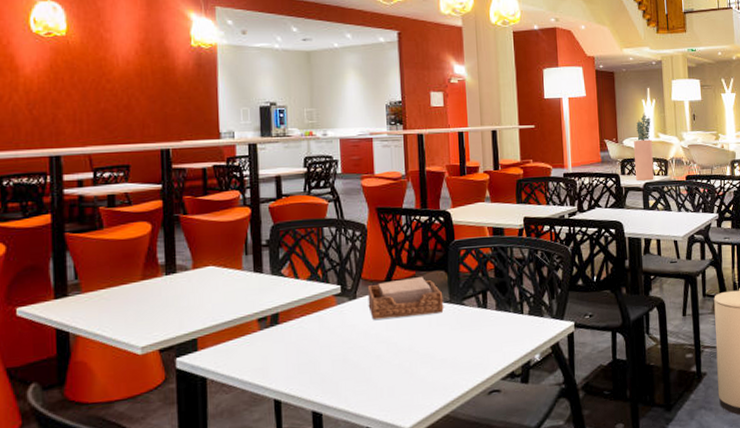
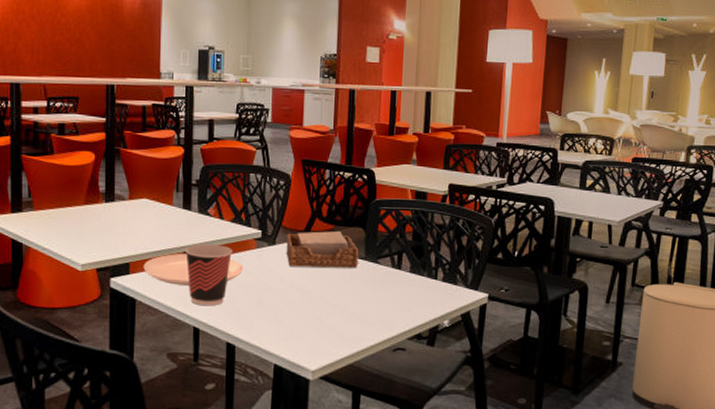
plate: none [213,319,324,356] -> present [143,253,243,285]
cup: none [258,306,312,375] -> present [184,244,233,306]
vase: present [634,113,654,182] -> none [574,85,602,160]

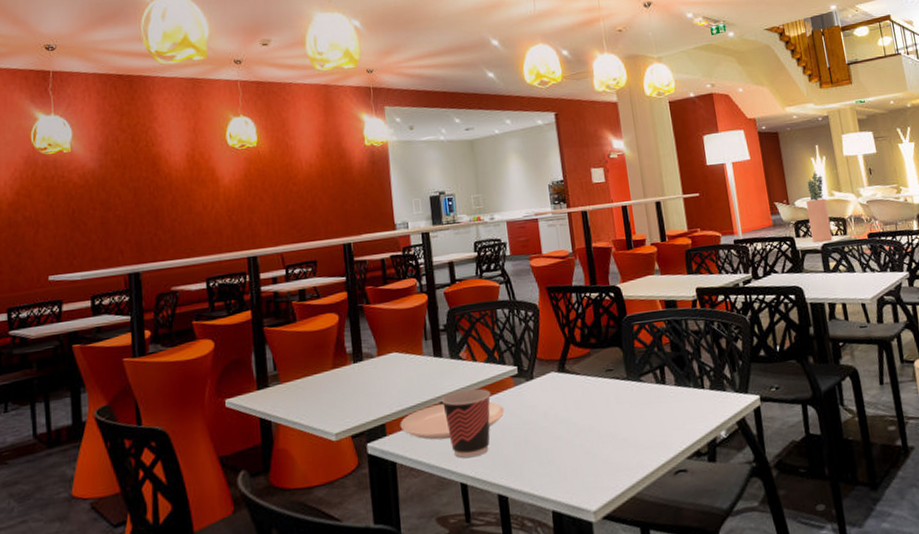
napkin holder: present [286,230,359,268] -> none [543,353,622,400]
vase: none [574,85,602,160] -> present [806,171,833,244]

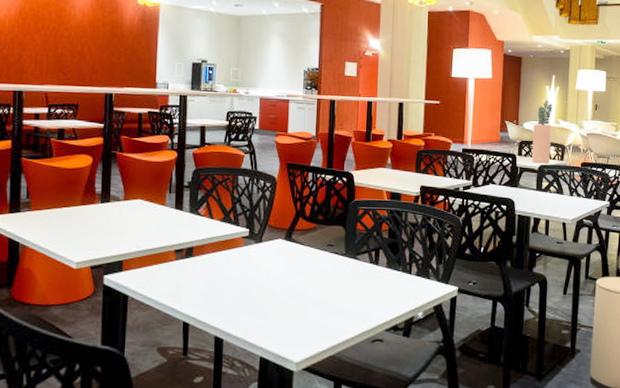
plate: present [400,402,505,440] -> none [136,251,232,282]
cup: present [441,388,492,458] -> none [176,242,222,302]

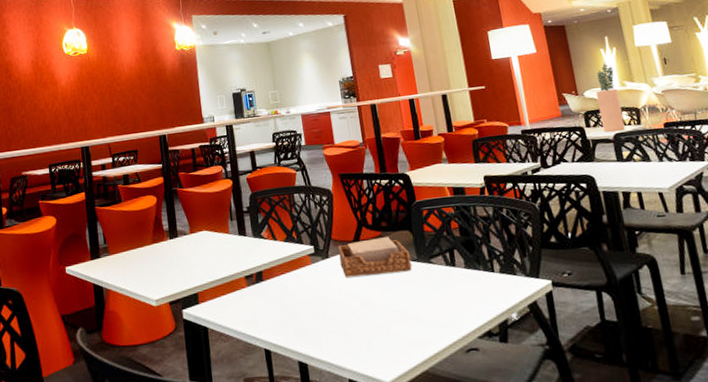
napkin holder: none [272,229,339,264] -> present [337,236,412,277]

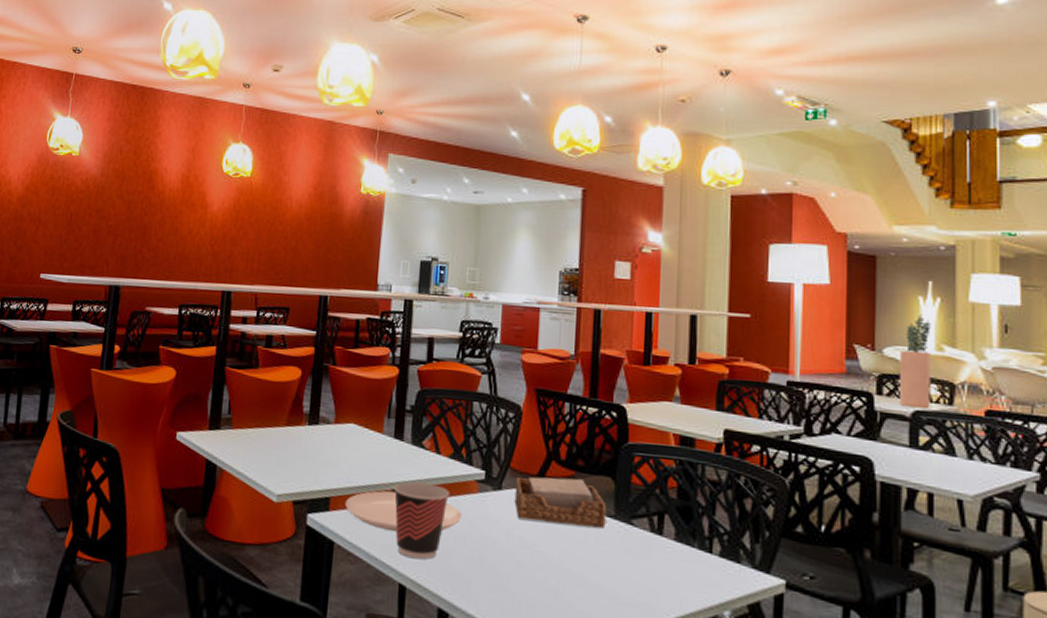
plate: none [210,277,303,309] -> present [345,490,462,531]
cup: none [245,265,291,327] -> present [393,481,451,560]

